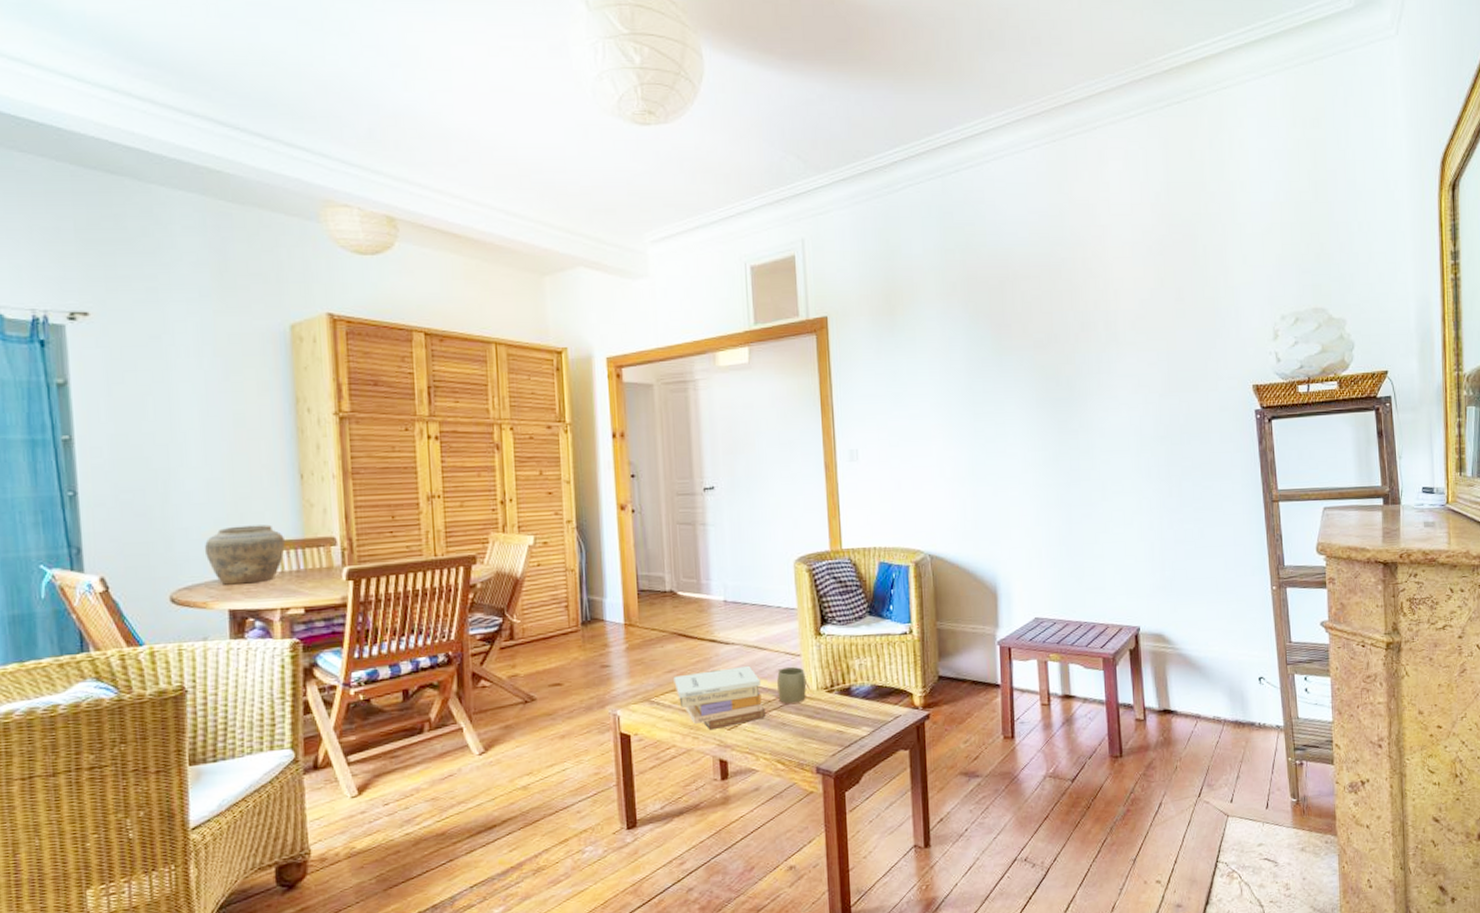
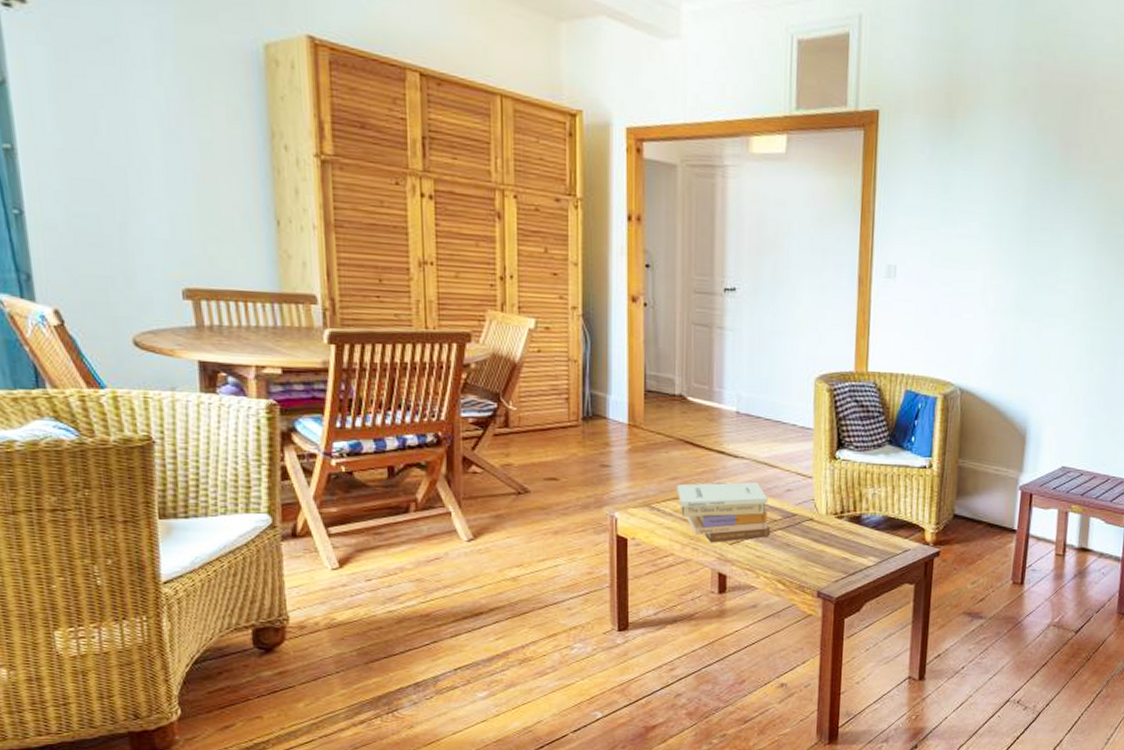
vase: present [204,524,285,586] -> none [169,270,260,336]
mug: present [776,666,807,705] -> none [784,487,816,526]

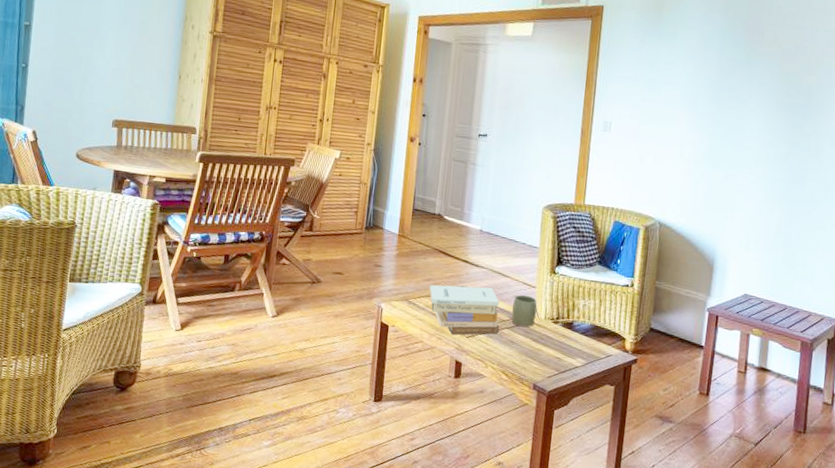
mug: none [784,487,816,526] -> present [511,295,538,327]

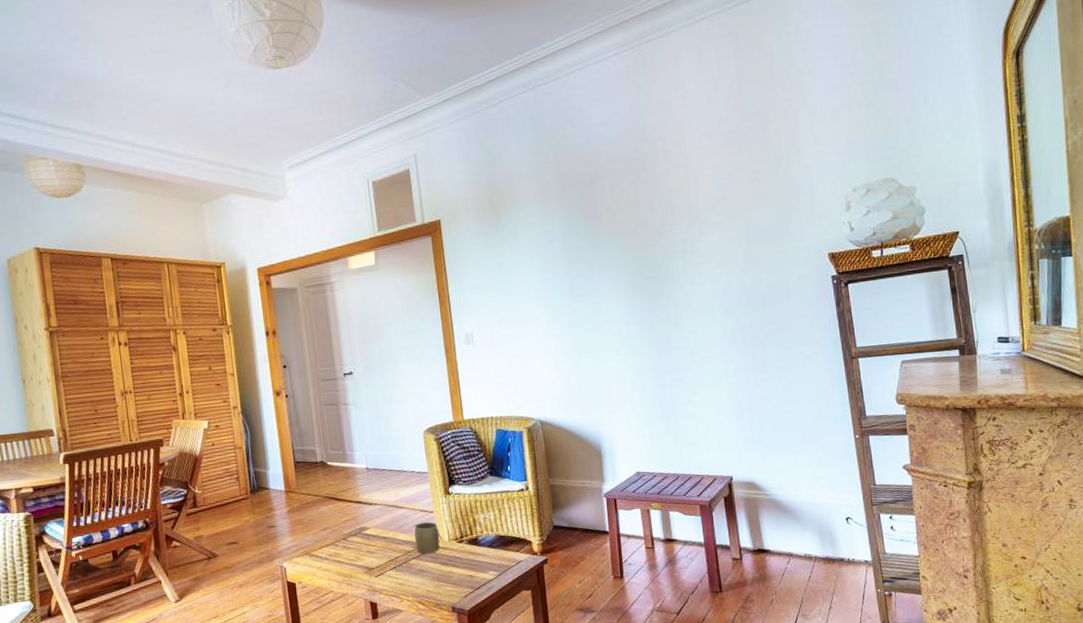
books: present [429,285,499,335] -> none [328,522,406,578]

